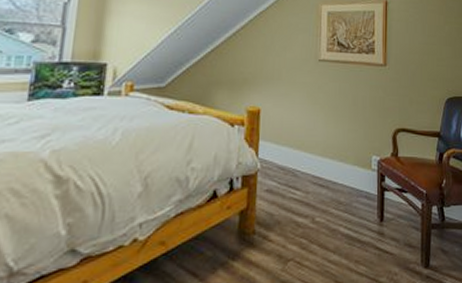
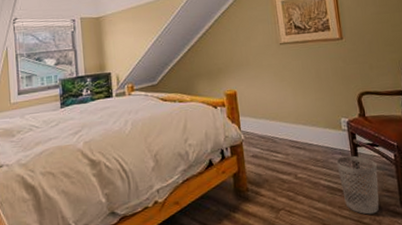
wastebasket: none [360,200,402,273] -> present [336,155,380,215]

